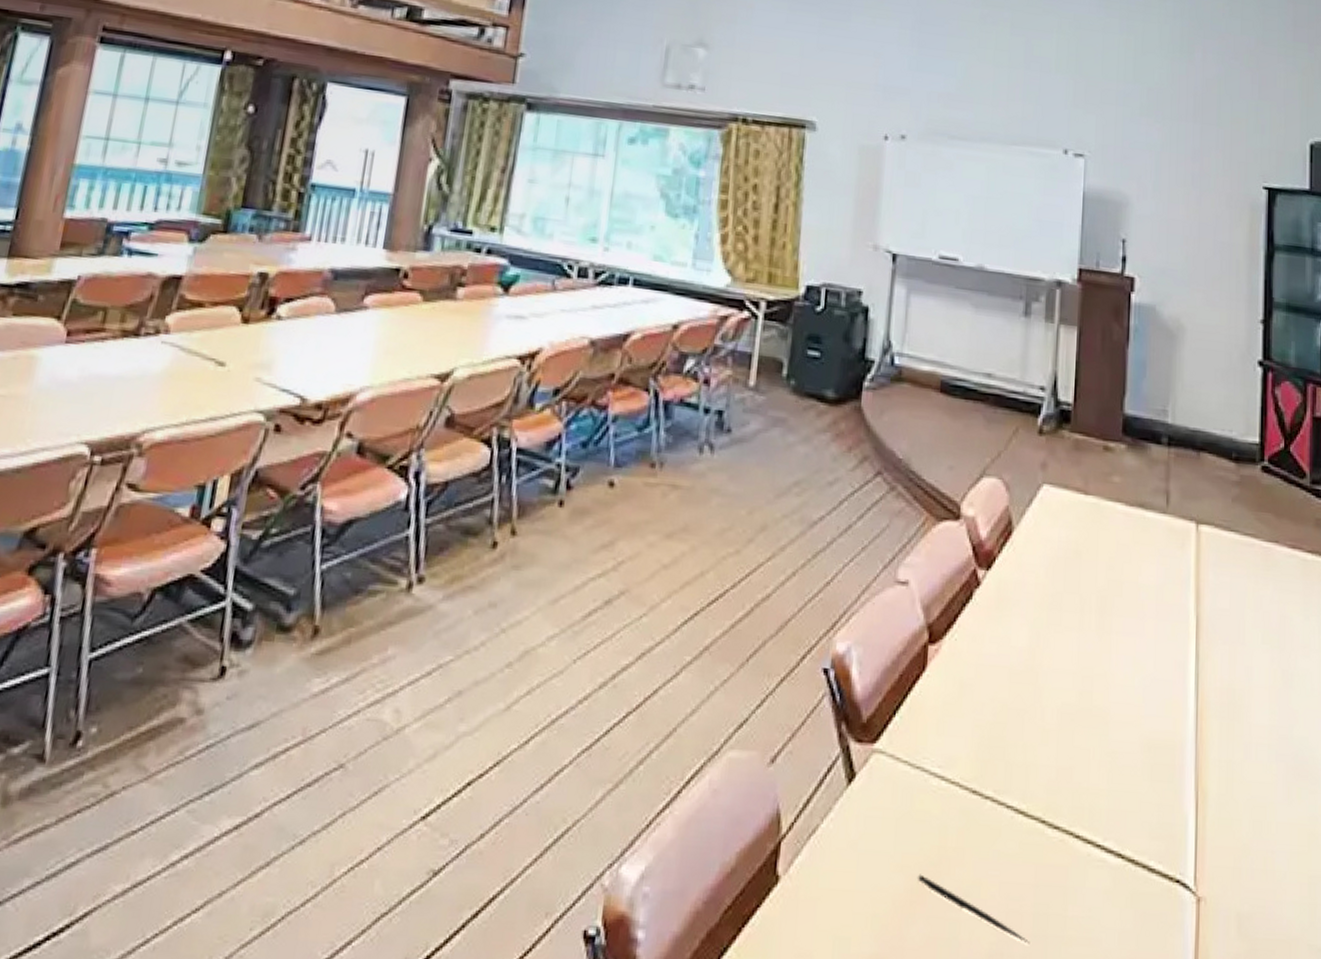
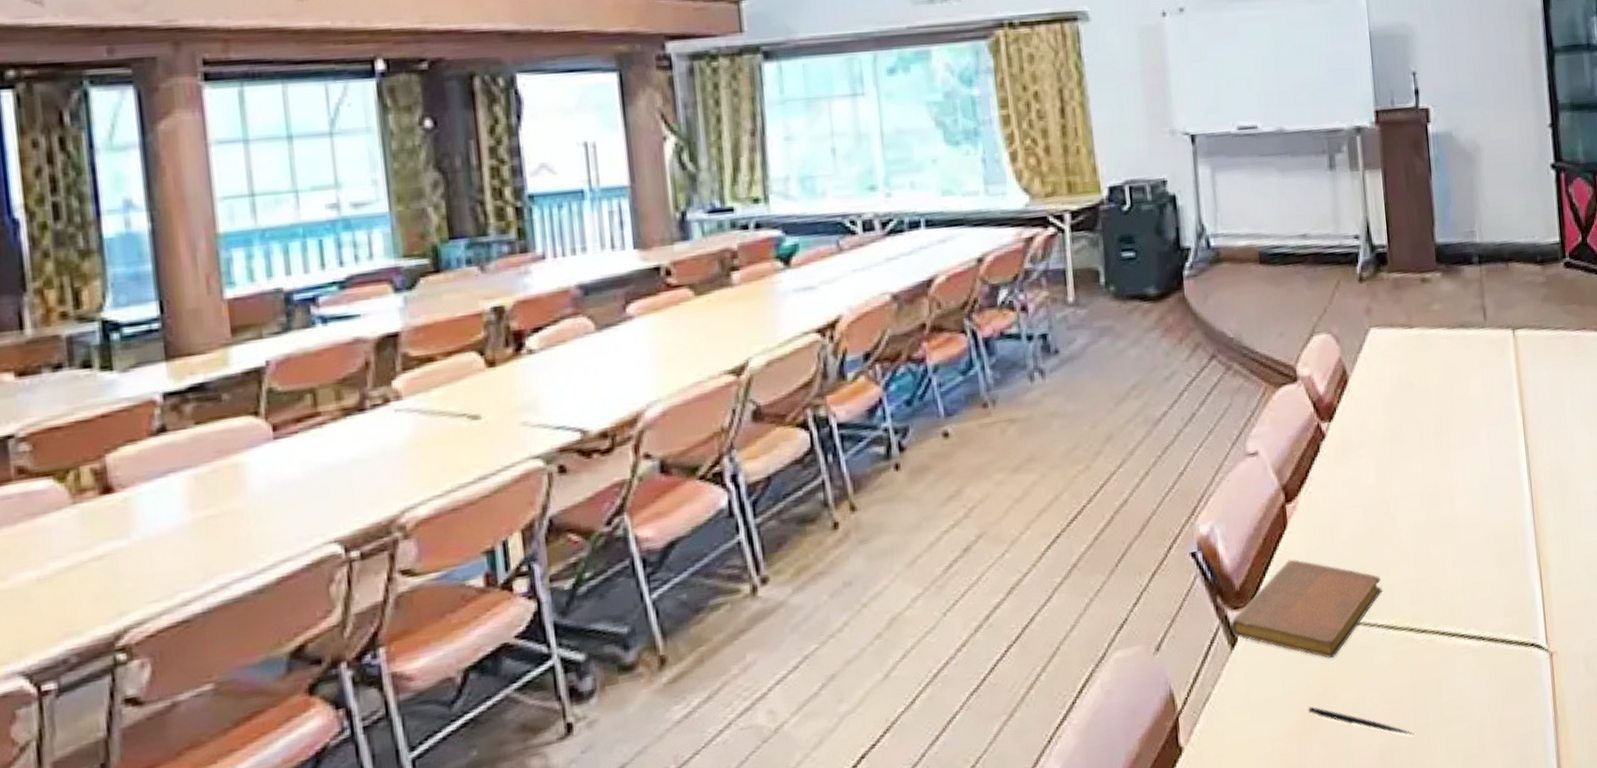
notebook: none [851,705,1017,826] -> present [1231,559,1382,658]

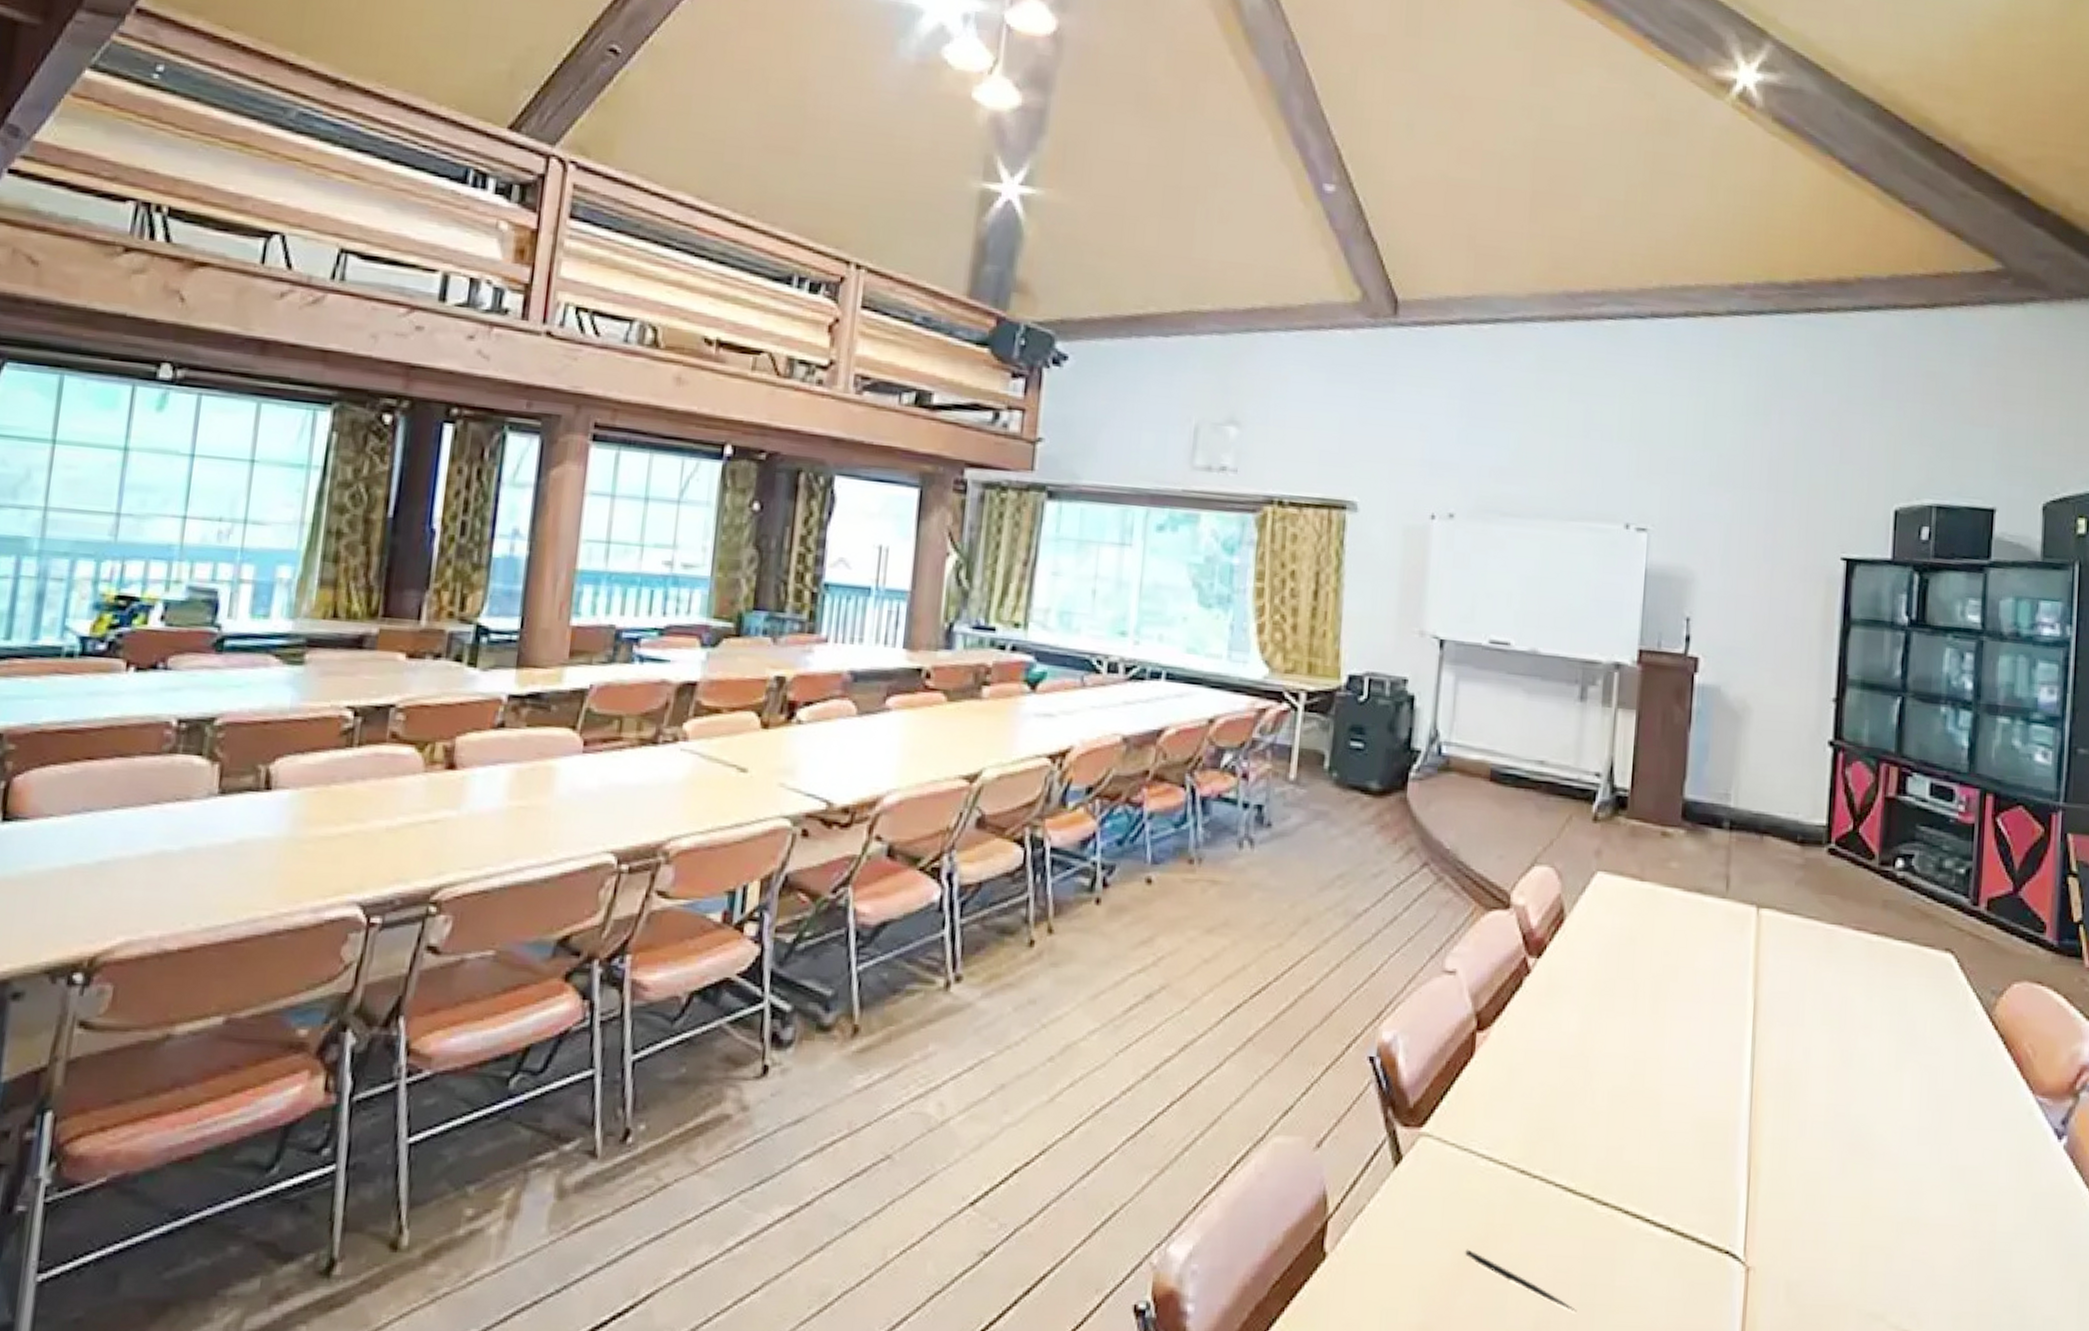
notebook: present [1231,559,1382,658] -> none [1398,1090,1567,1204]

